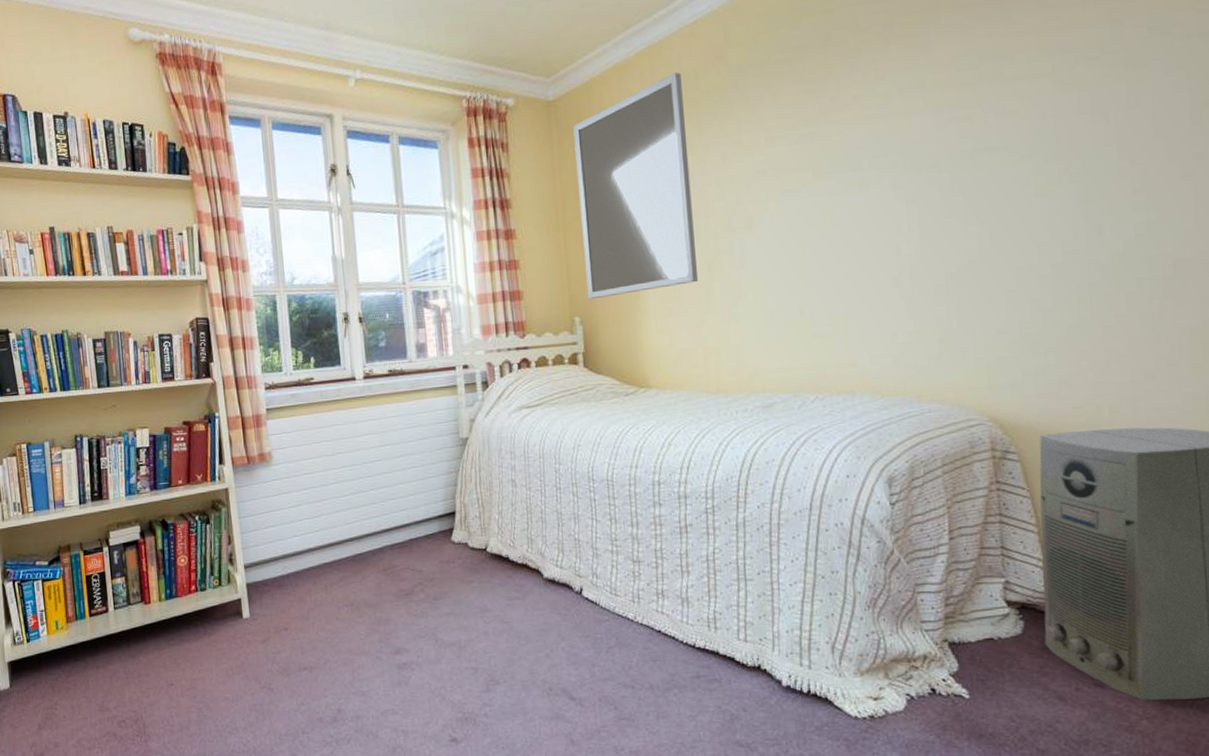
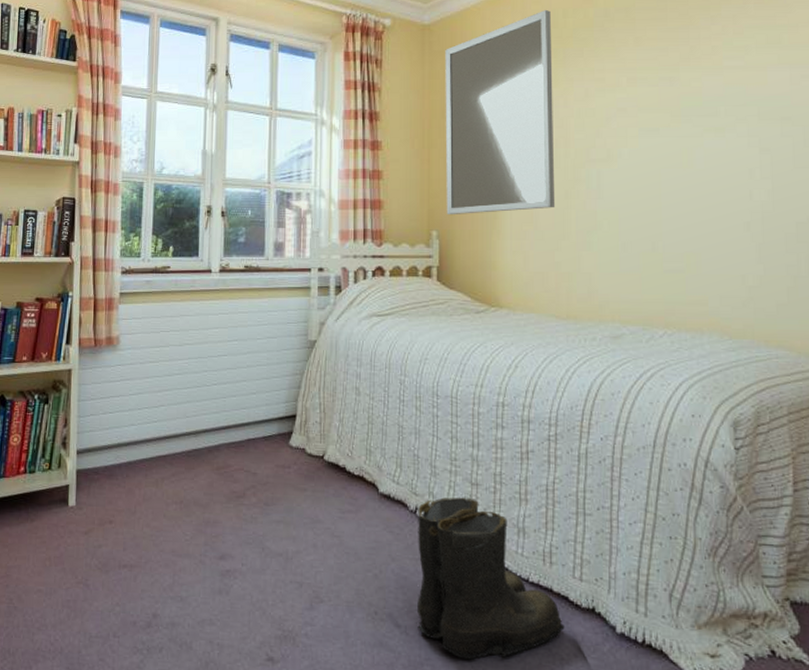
boots: none [583,574,733,723] -> present [416,497,565,660]

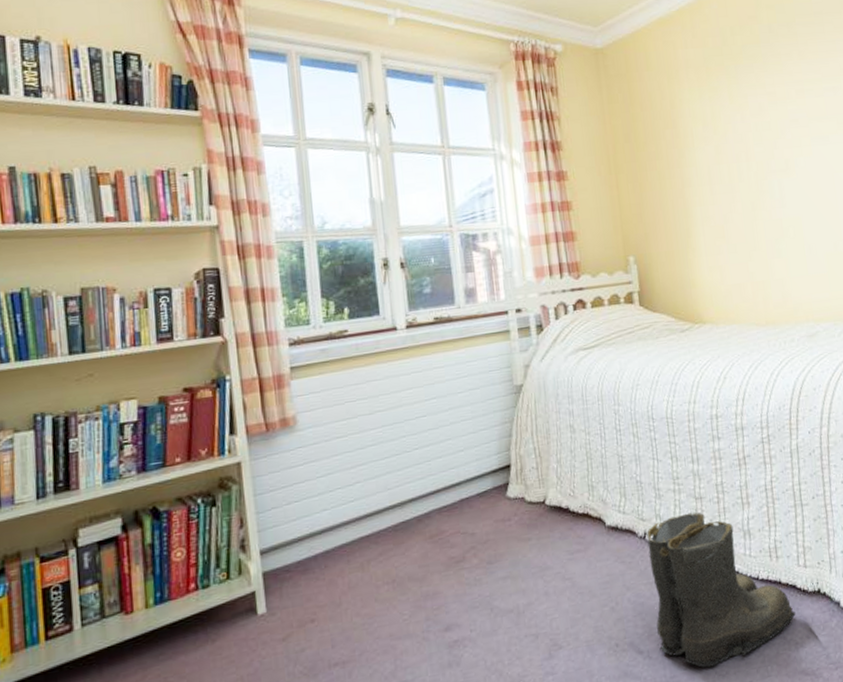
home mirror: present [445,9,556,215] -> none [621,28,744,239]

